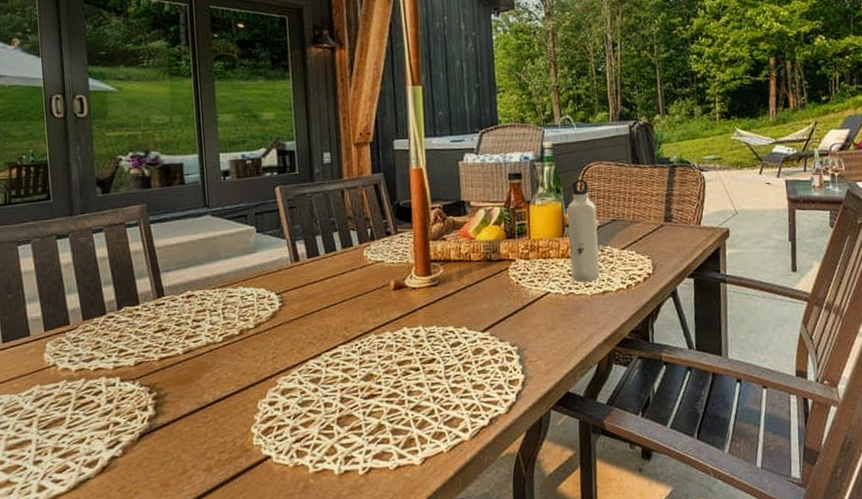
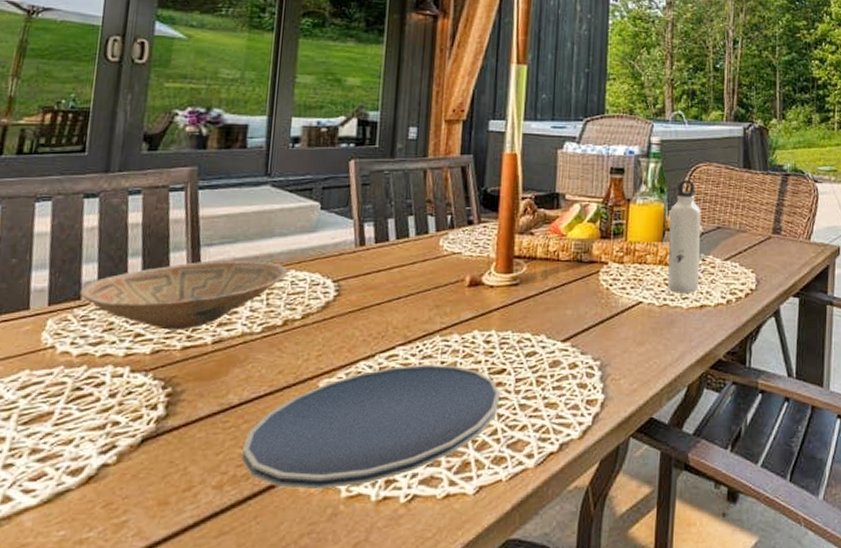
bowl: none [68,281,237,345] -> present [79,259,288,330]
plate: none [223,358,433,468] -> present [242,365,500,490]

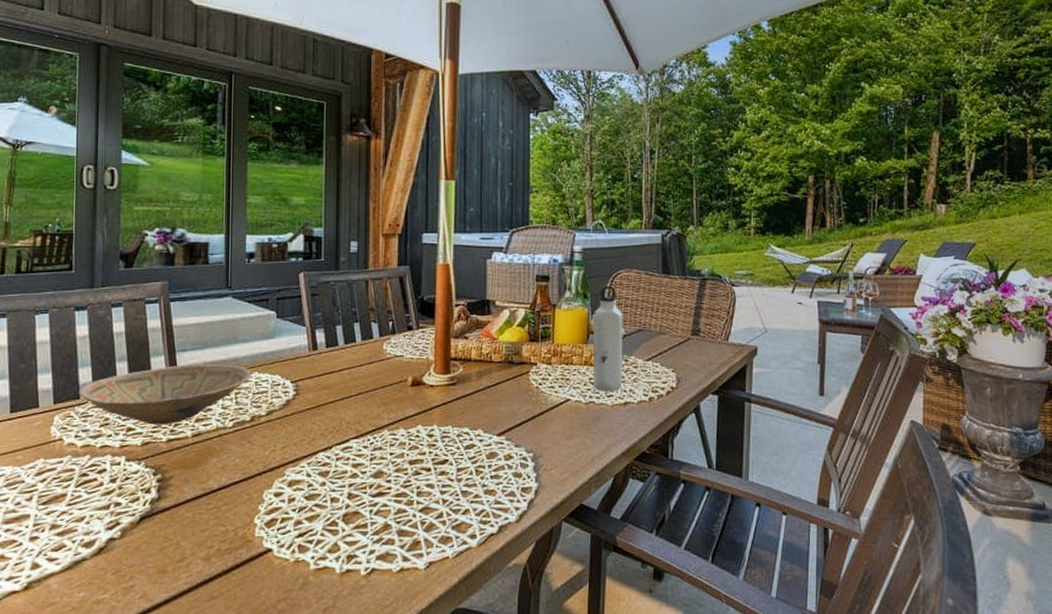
plate: present [242,365,500,490] -> none [224,456,443,563]

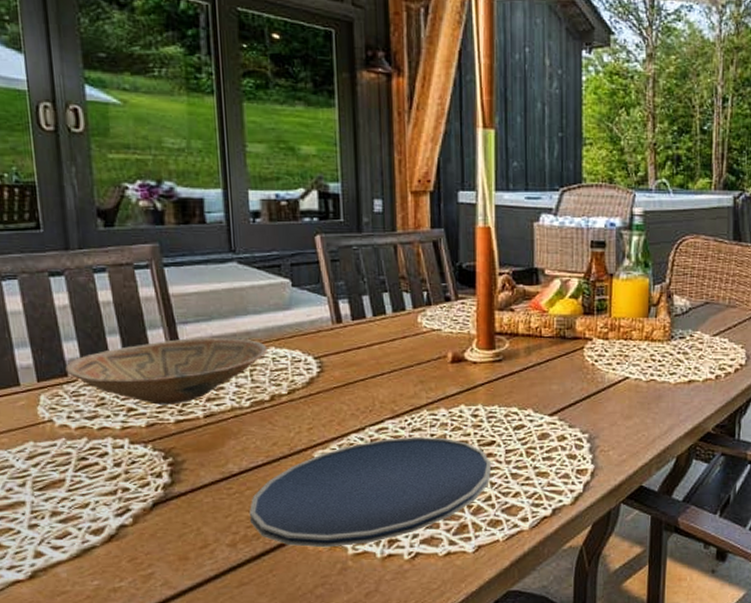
plate: none [224,456,443,563] -> present [250,437,491,548]
water bottle: present [593,285,623,391] -> none [655,252,688,369]

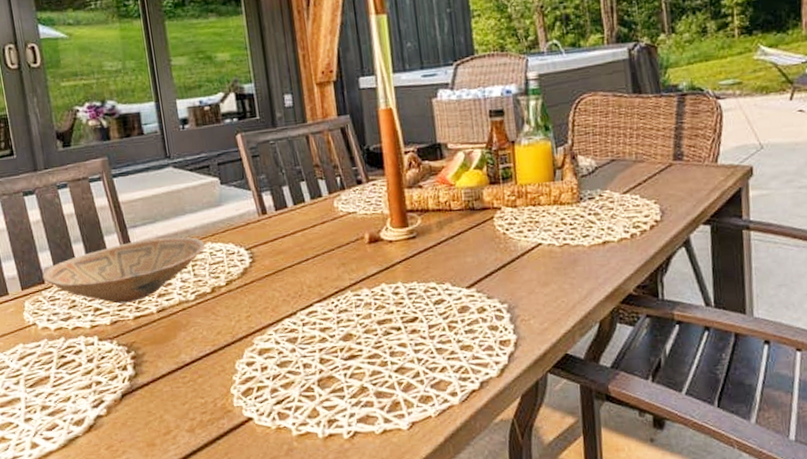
plate: present [250,437,491,548] -> none [203,317,417,430]

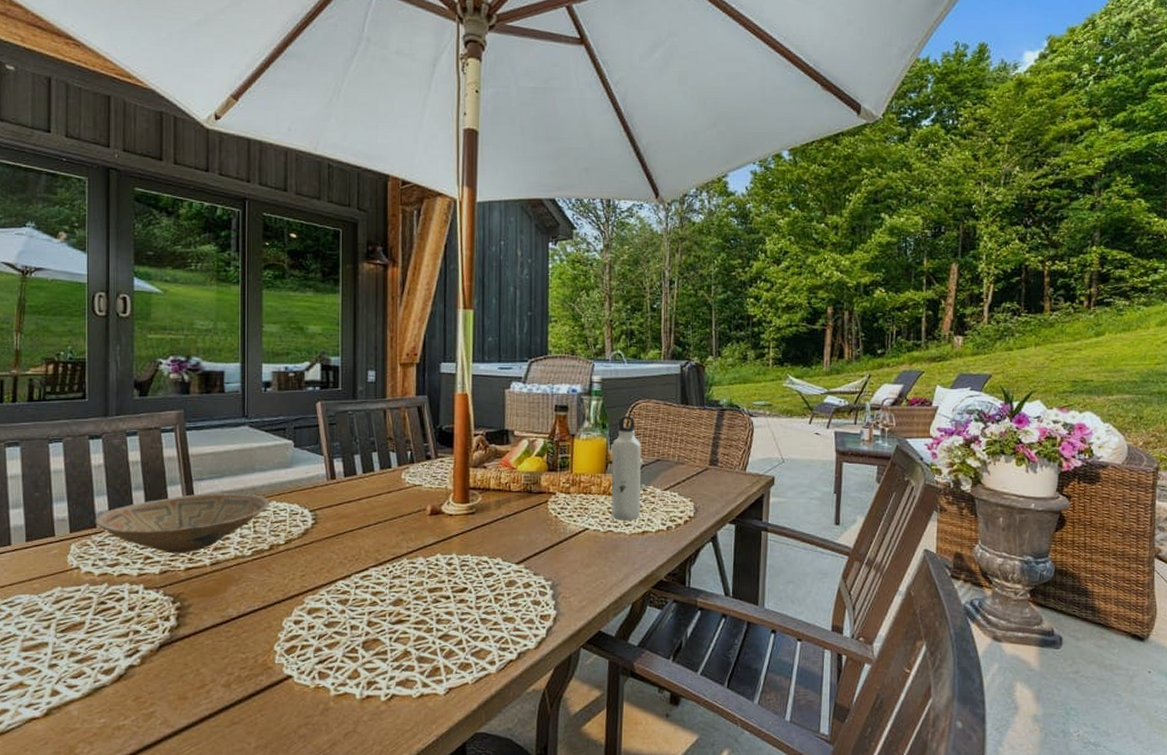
water bottle: none [558,113,598,232] -> present [612,415,642,521]

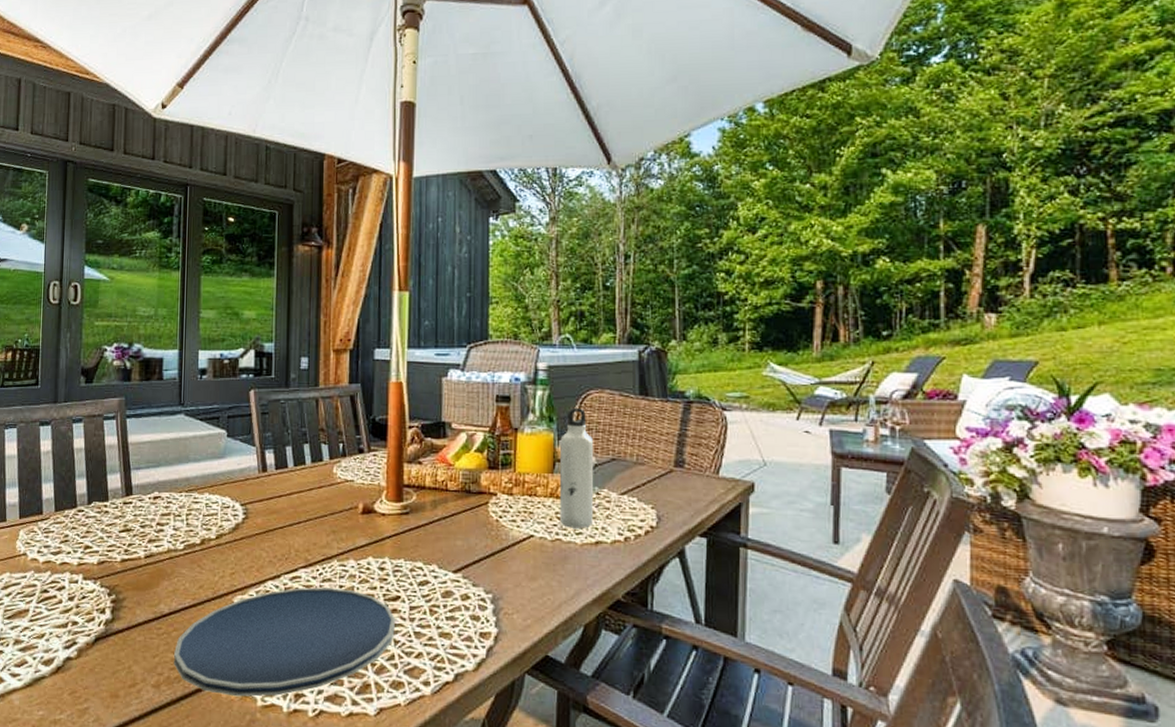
bowl: present [95,492,269,554] -> none [42,482,202,544]
plate: none [245,584,462,689] -> present [174,587,395,697]

